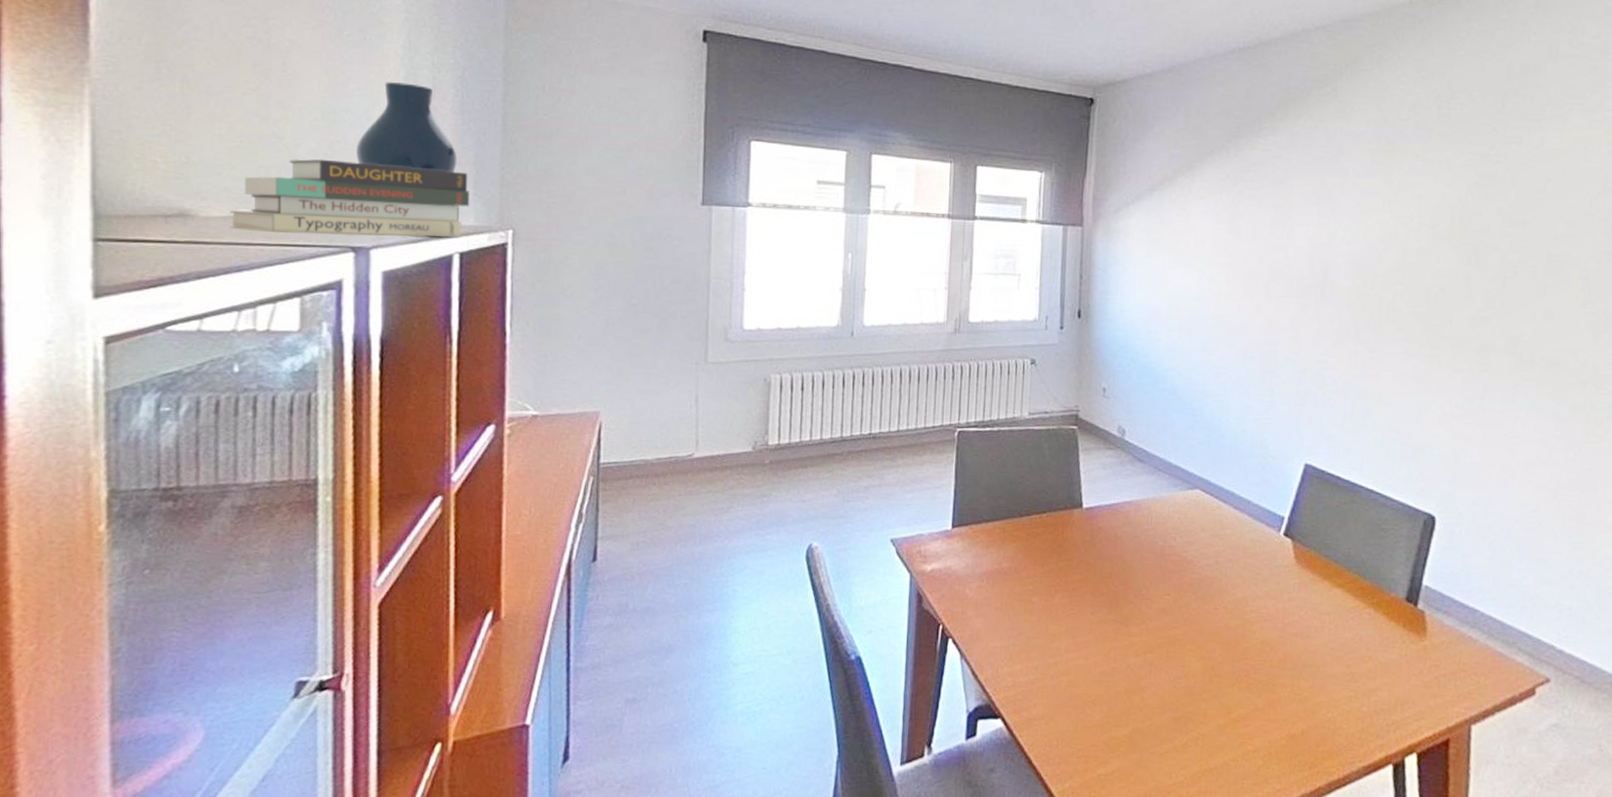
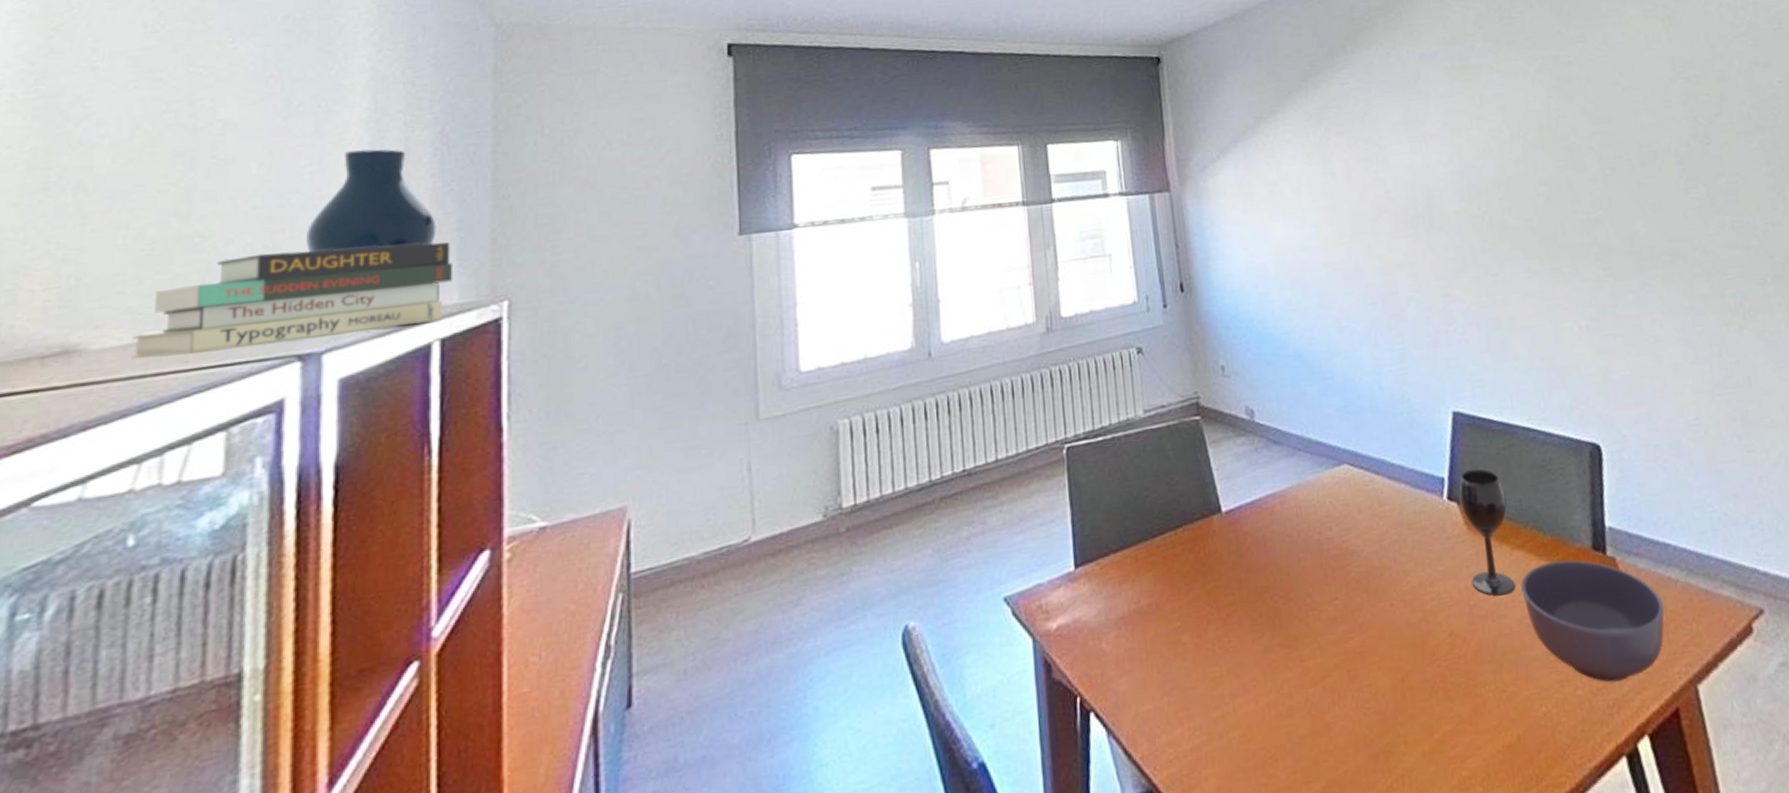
wine glass: none [1289,515,1337,621] -> present [1459,469,1516,596]
bowl: none [1332,602,1459,708] -> present [1520,560,1665,683]

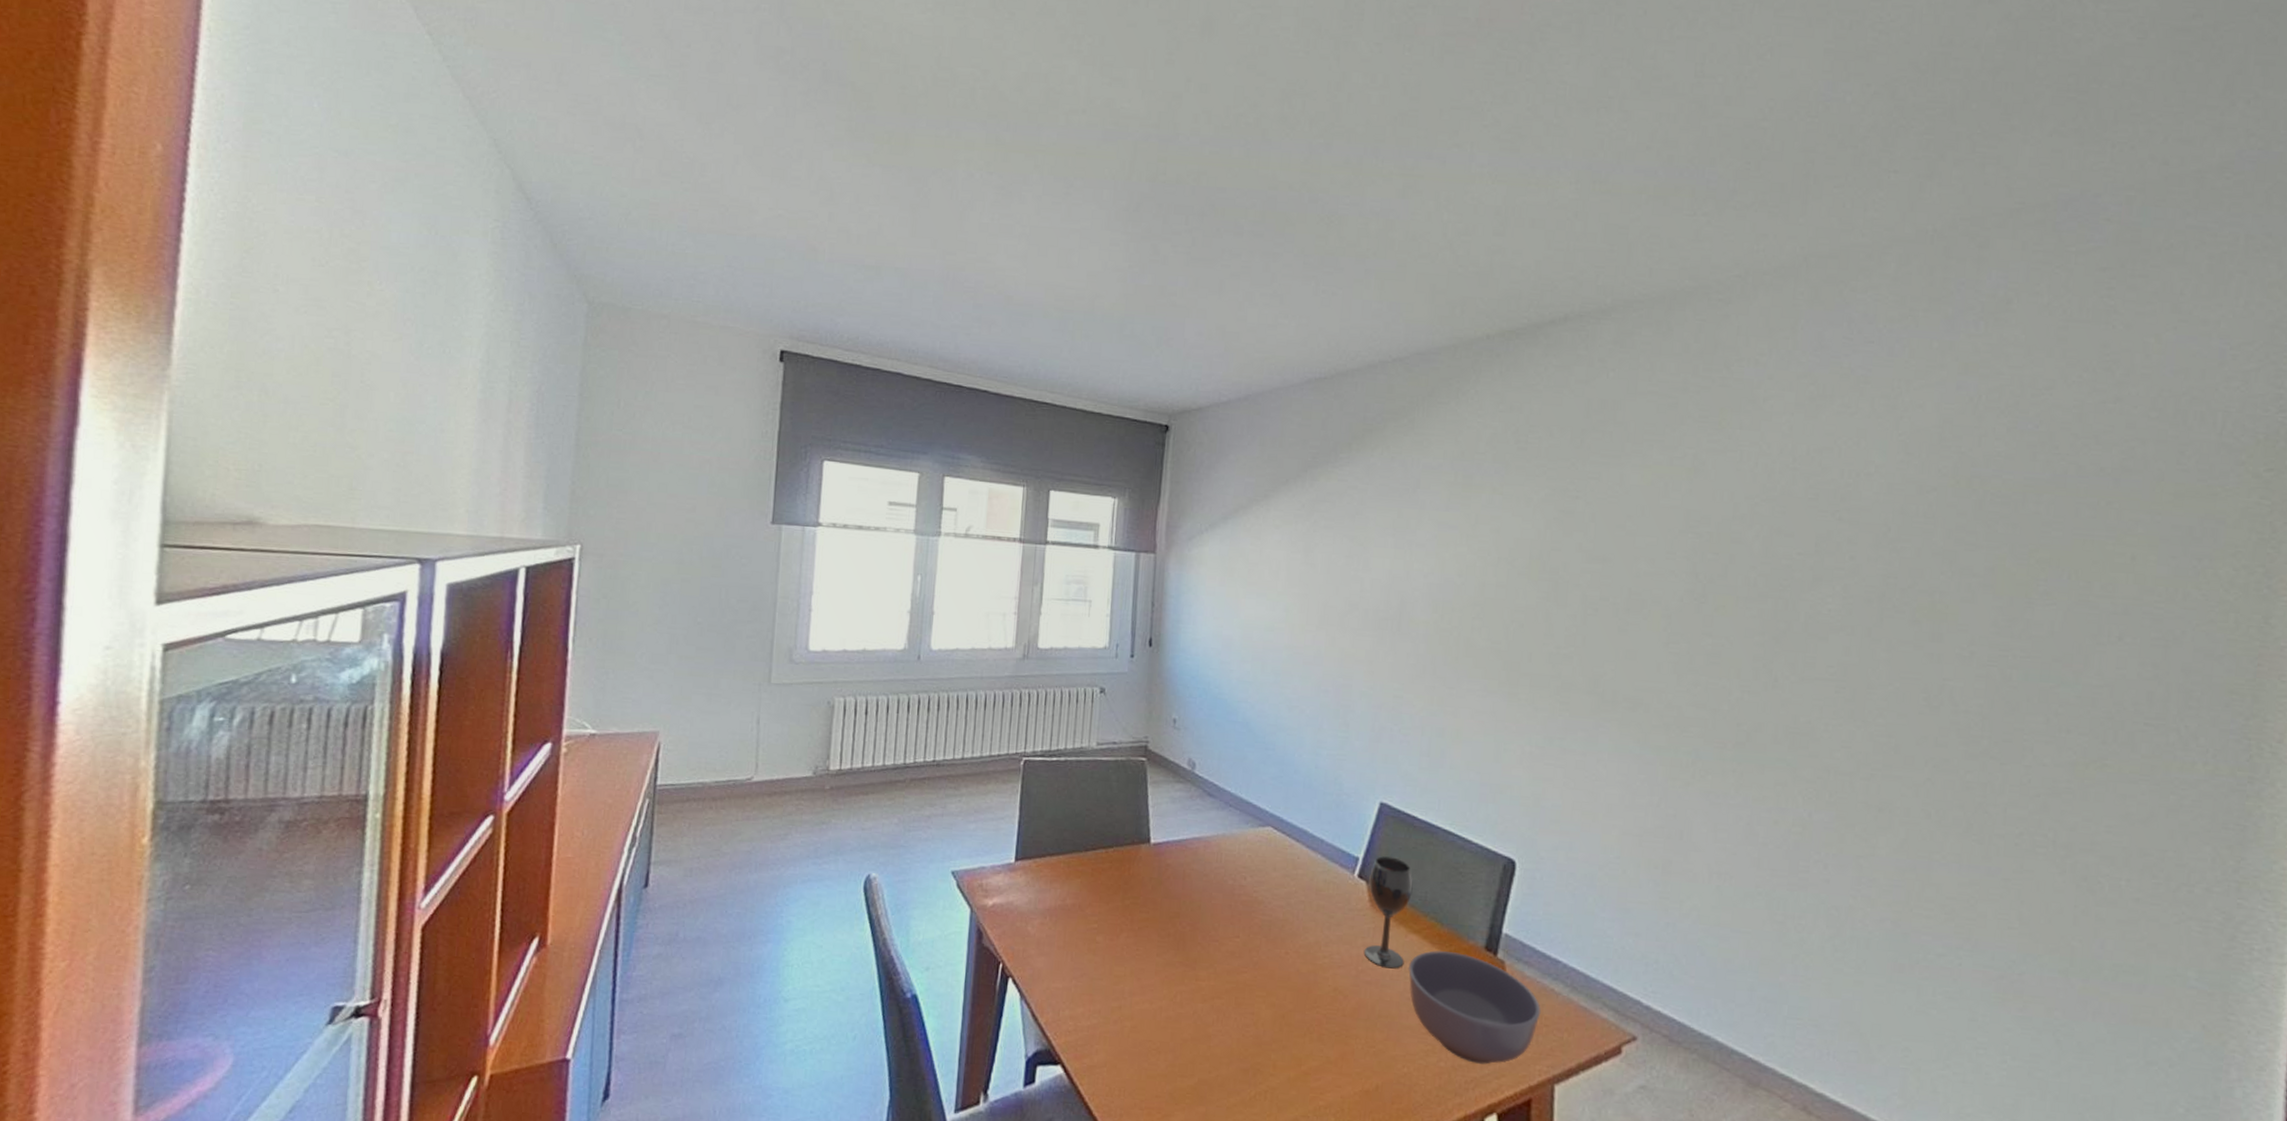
books: present [131,241,453,358] -> none [297,469,540,551]
vase: present [306,149,437,253] -> none [428,394,529,486]

